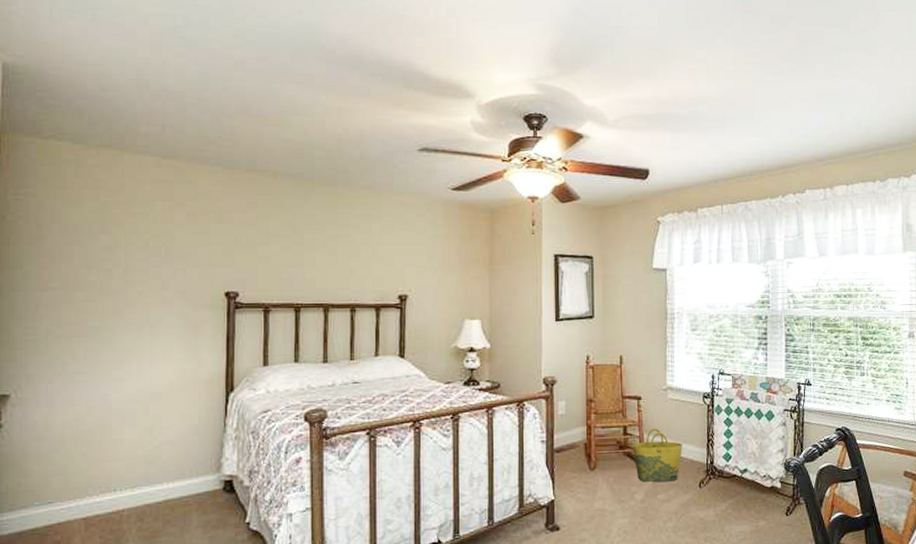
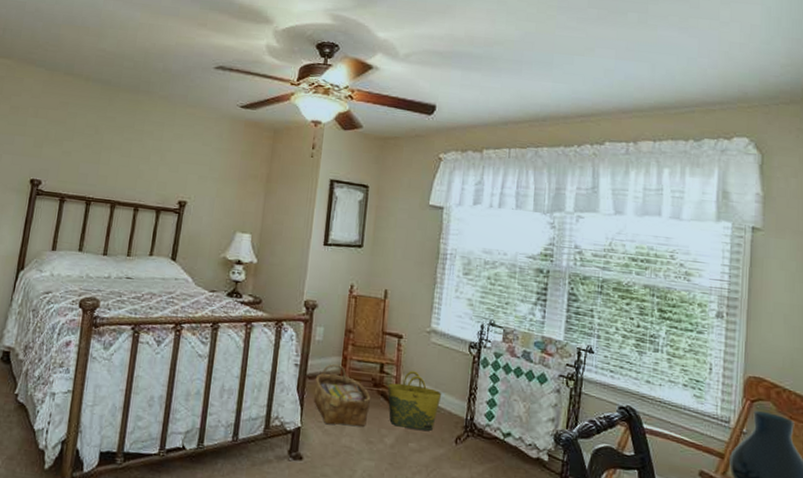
woven basket: none [563,433,618,493] -> present [313,363,371,427]

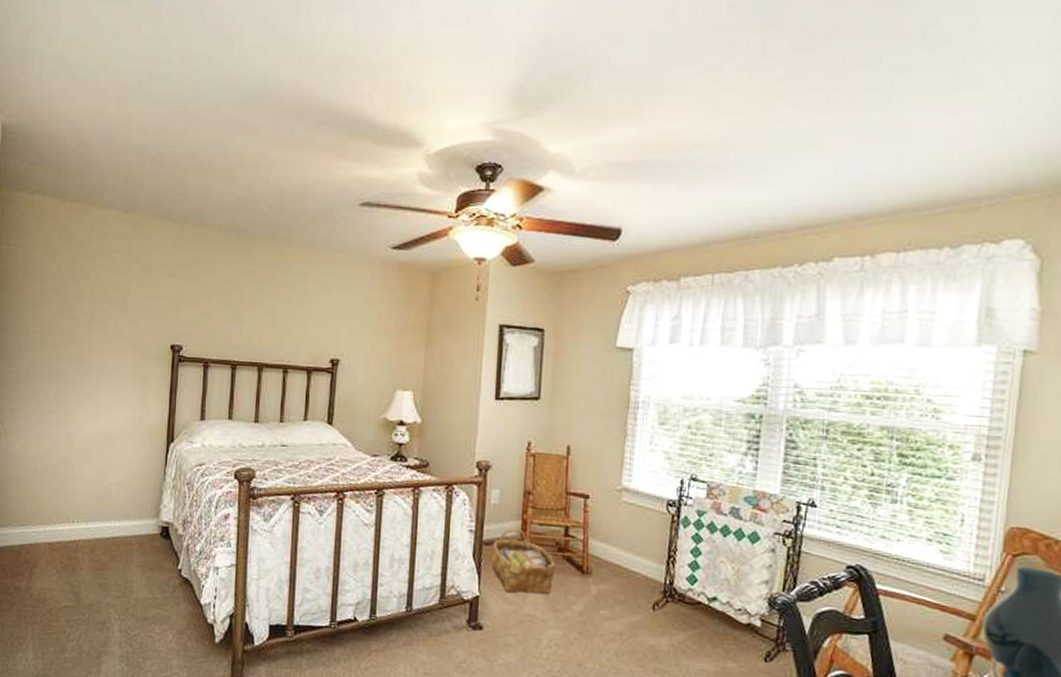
tote bag: present [387,371,442,431] -> none [573,533,637,597]

